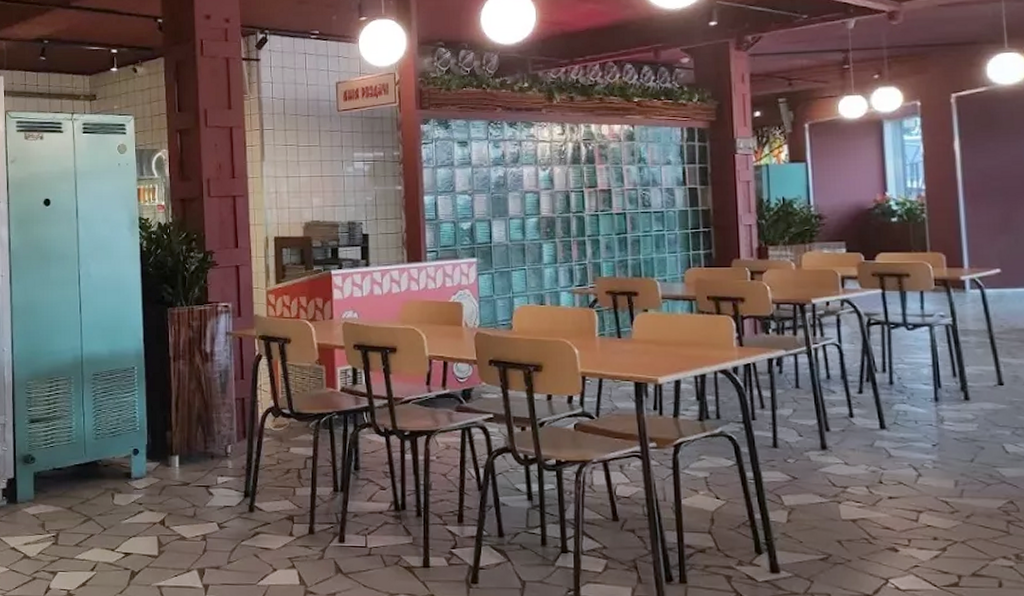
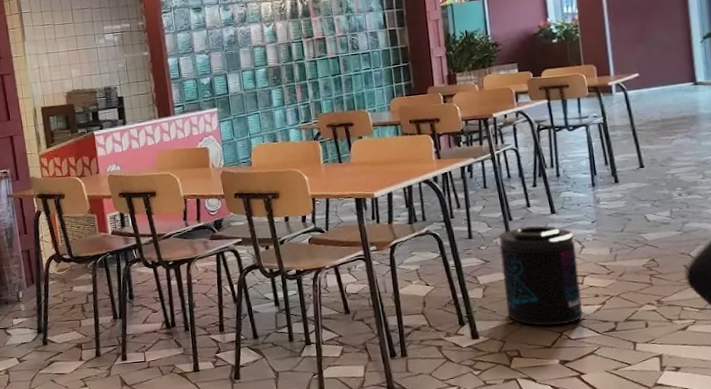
supplement container: none [811,440,916,570] -> present [499,225,583,326]

